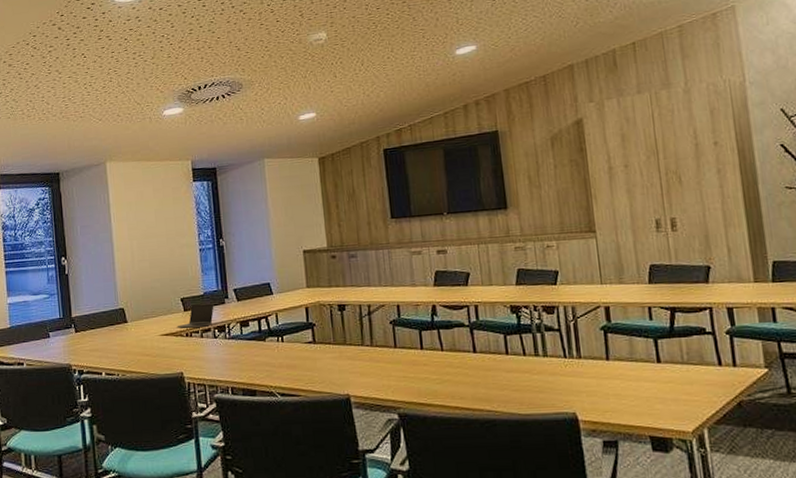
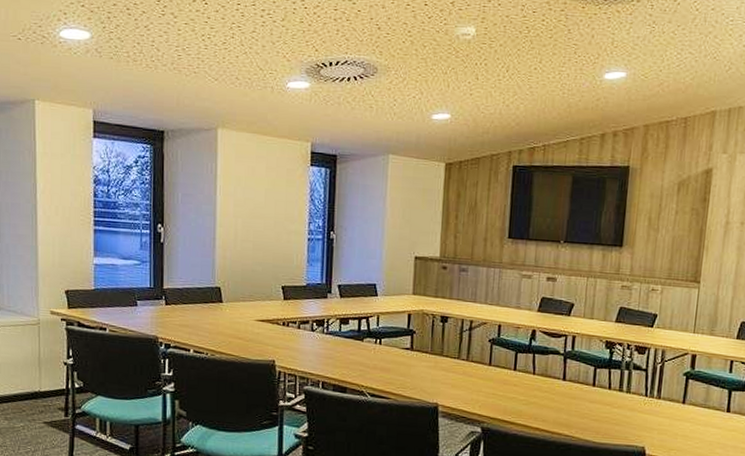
laptop computer: present [177,303,214,329] -> none [274,293,316,319]

